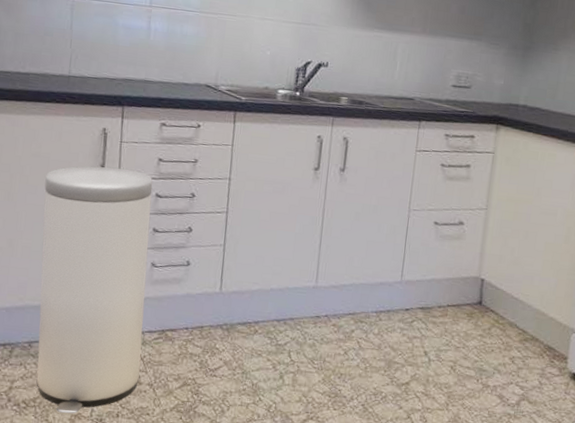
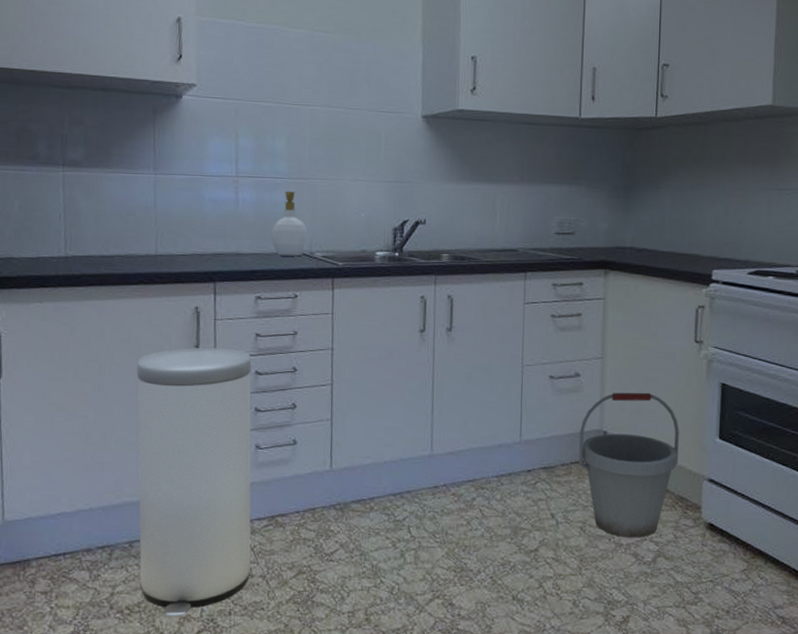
soap bottle: none [179,24,215,88] -> present [271,191,309,257]
bucket: none [454,243,554,381] -> present [578,392,679,538]

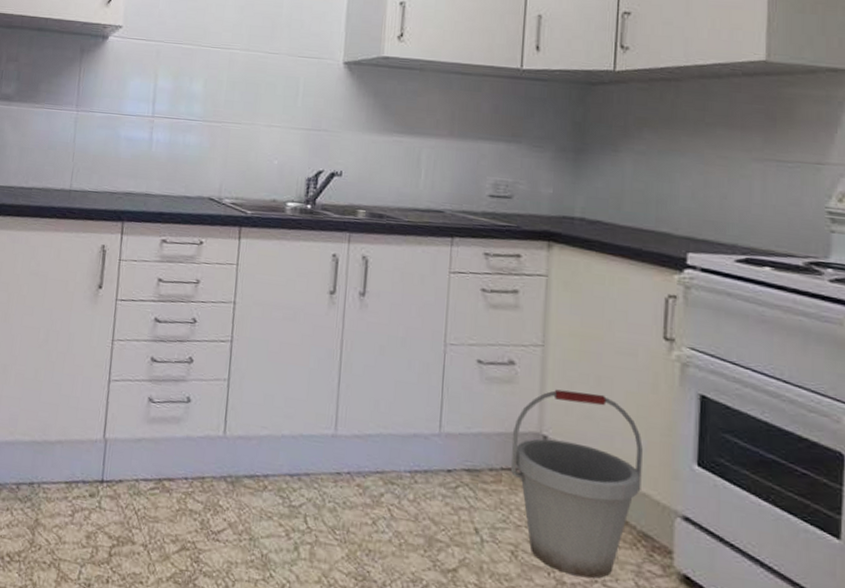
pedal bin: present [137,347,252,618] -> none [22,286,152,577]
soap bottle: present [271,191,309,257] -> none [181,134,219,202]

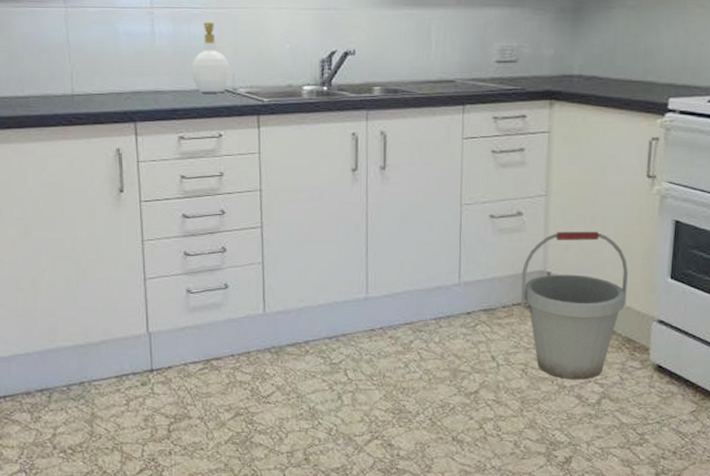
soap bottle: none [181,134,219,202] -> present [191,22,231,93]

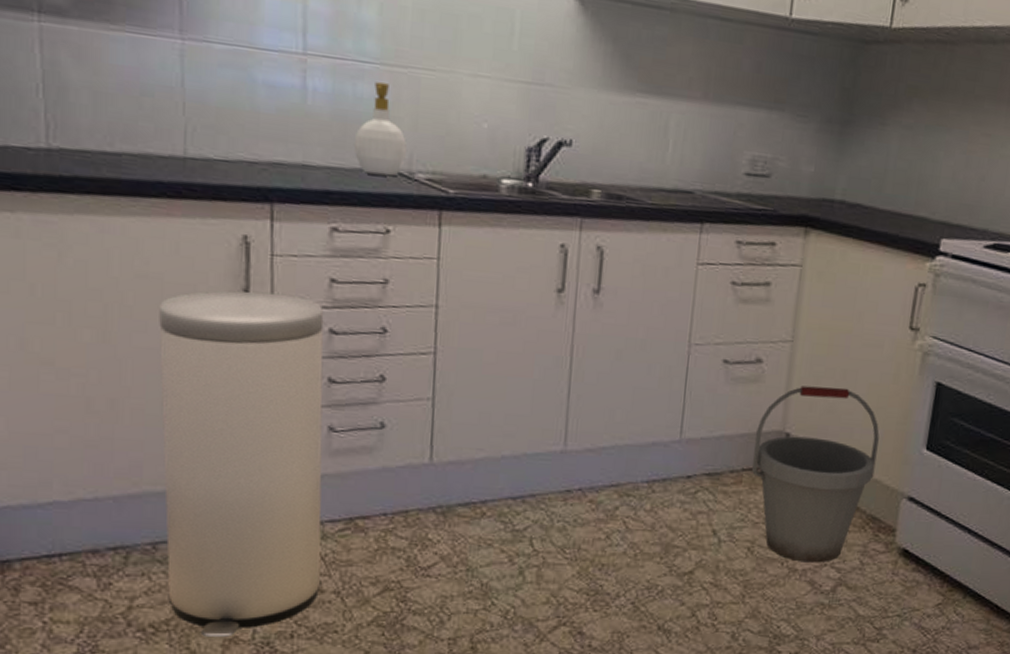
pedal bin: none [62,190,189,457] -> present [159,290,324,640]

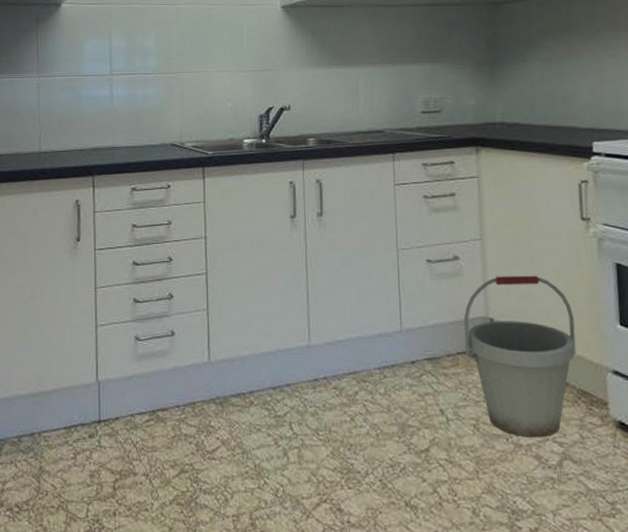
pedal bin: present [159,290,324,640] -> none [24,239,134,517]
soap bottle: present [353,82,408,177] -> none [144,86,179,148]

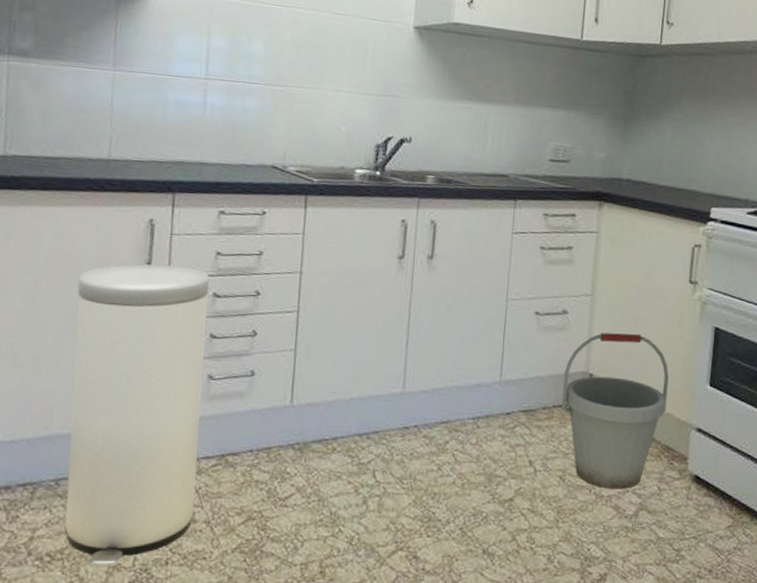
pedal bin: none [24,239,134,517] -> present [64,263,210,567]

